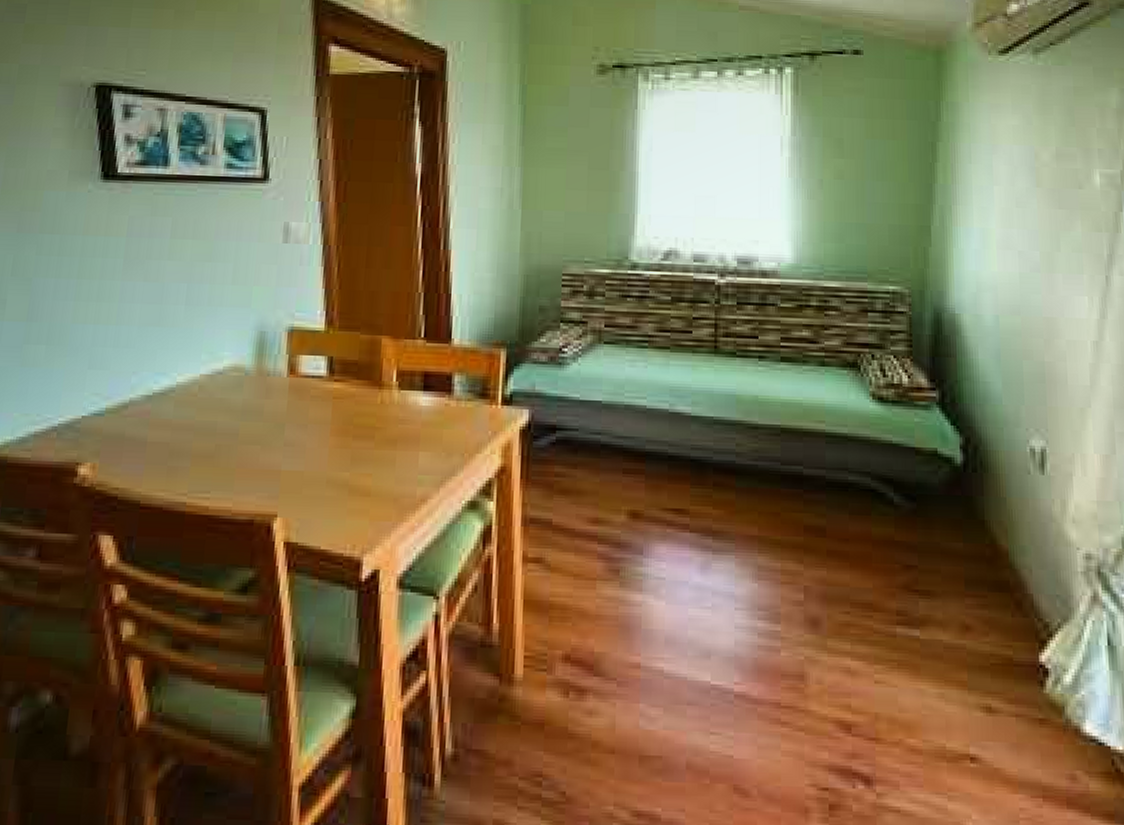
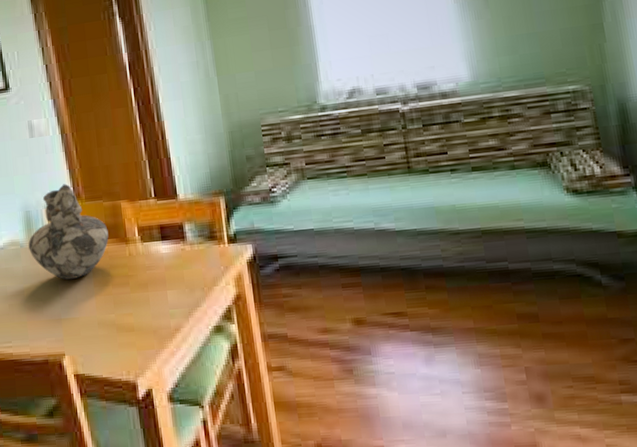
vase: none [255,305,360,423] -> present [28,184,109,280]

